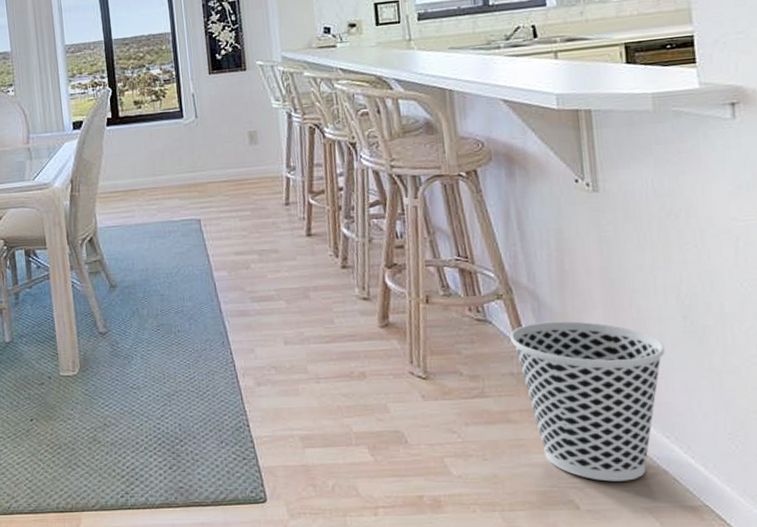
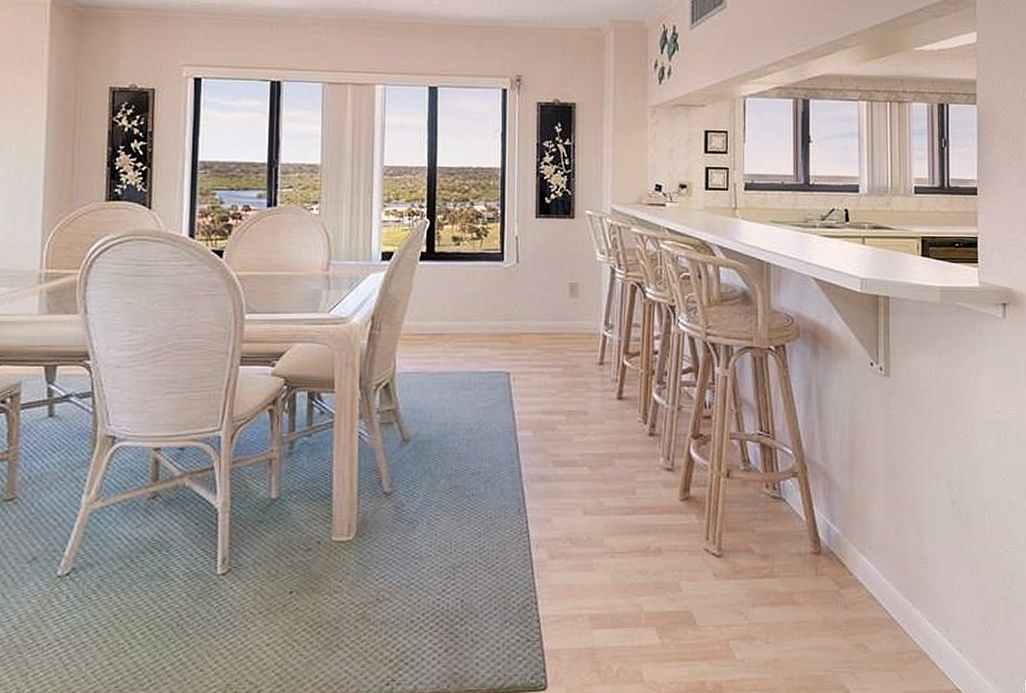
wastebasket: present [510,321,665,482] -> none [802,502,934,666]

